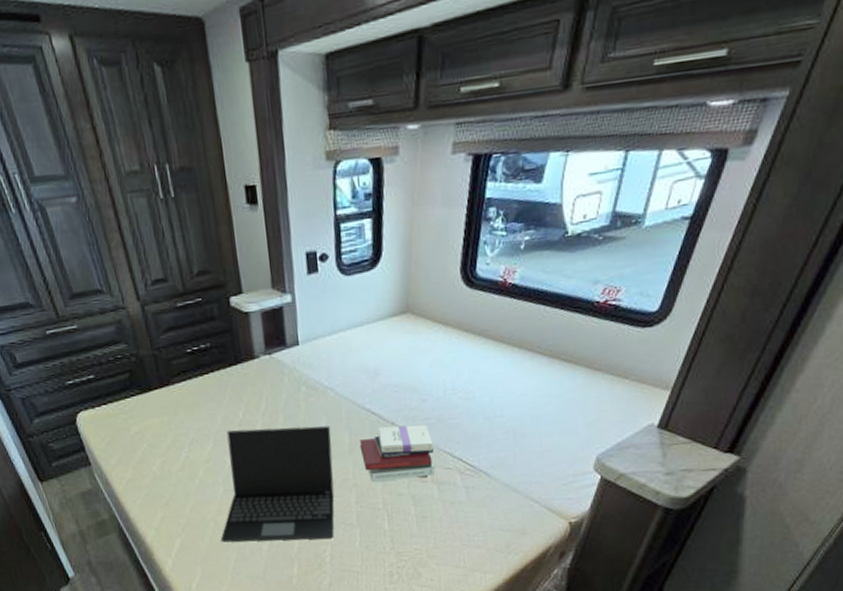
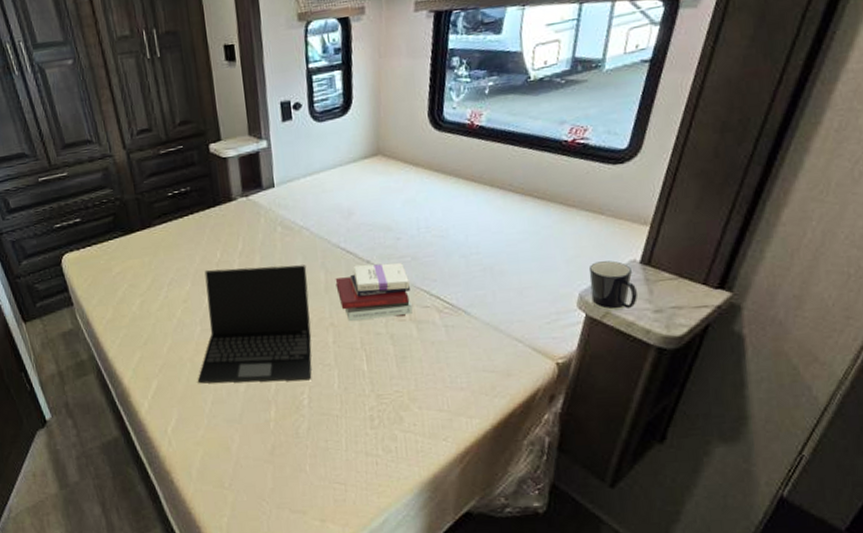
mug: none [608,424,651,474] -> present [588,260,638,311]

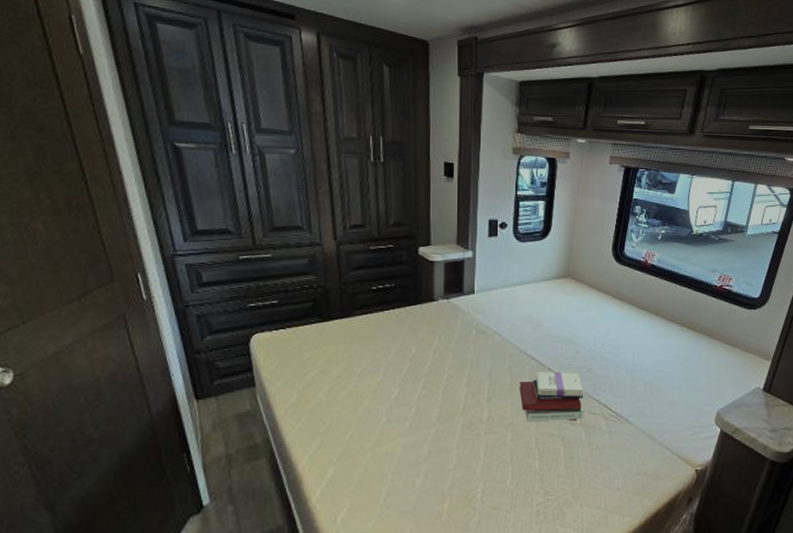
laptop: present [197,265,312,384] -> none [375,363,495,476]
mug: present [588,260,638,311] -> none [725,386,759,428]

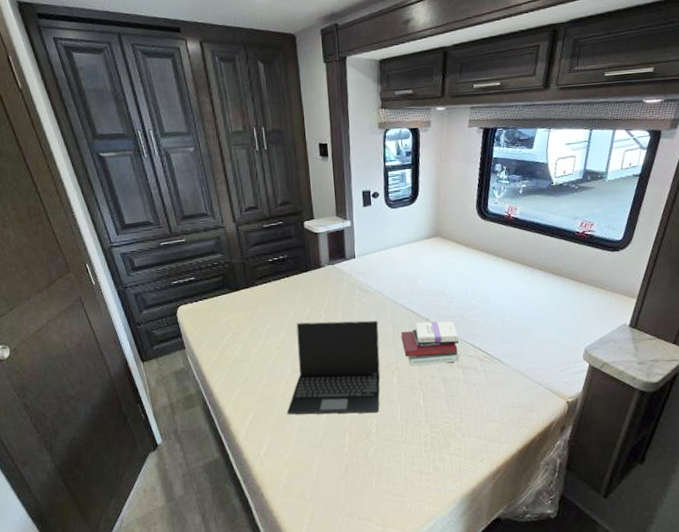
laptop: none [375,363,495,476] -> present [287,320,380,415]

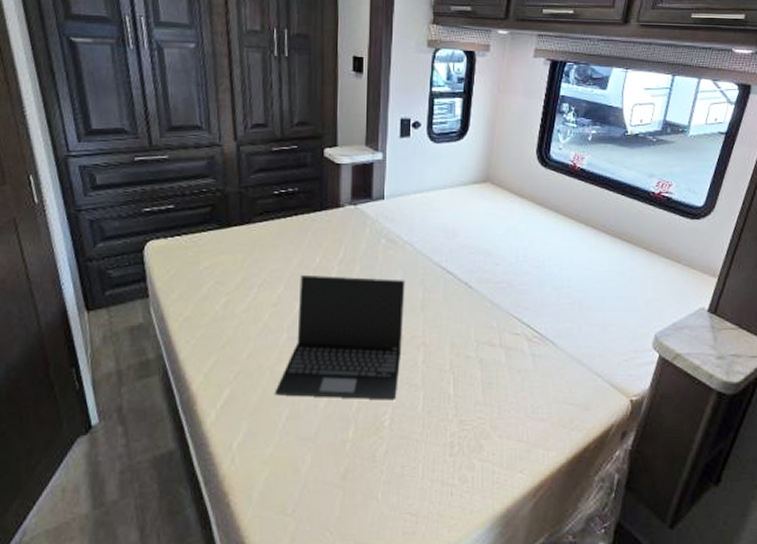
books: present [400,321,461,366] -> none [432,286,504,342]

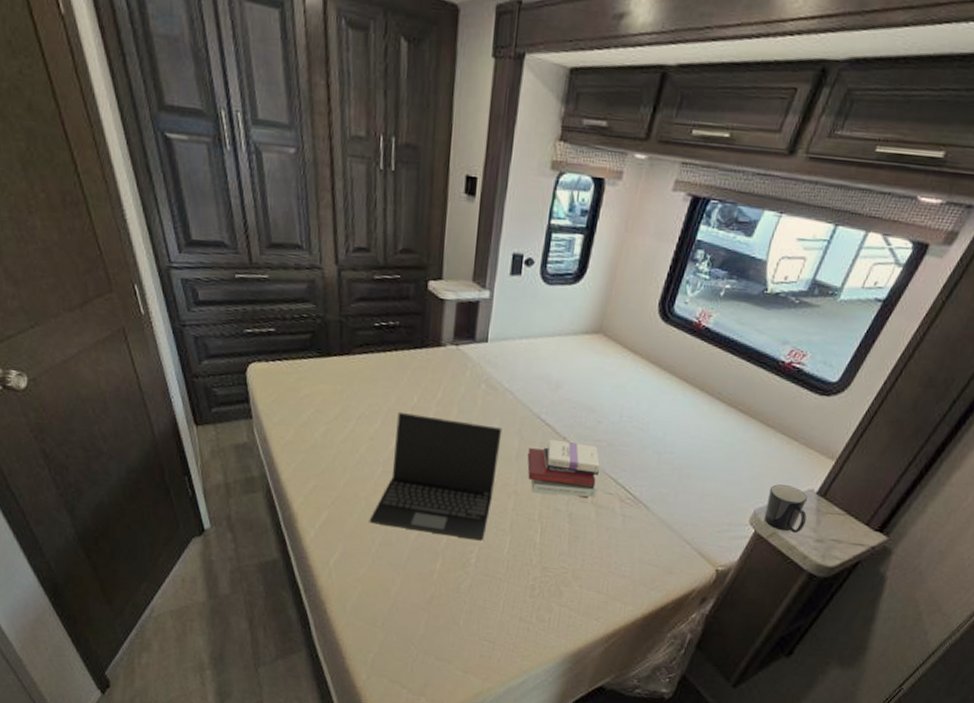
books: none [432,286,504,342] -> present [527,439,600,499]
mug: none [664,306,704,354] -> present [763,484,807,533]

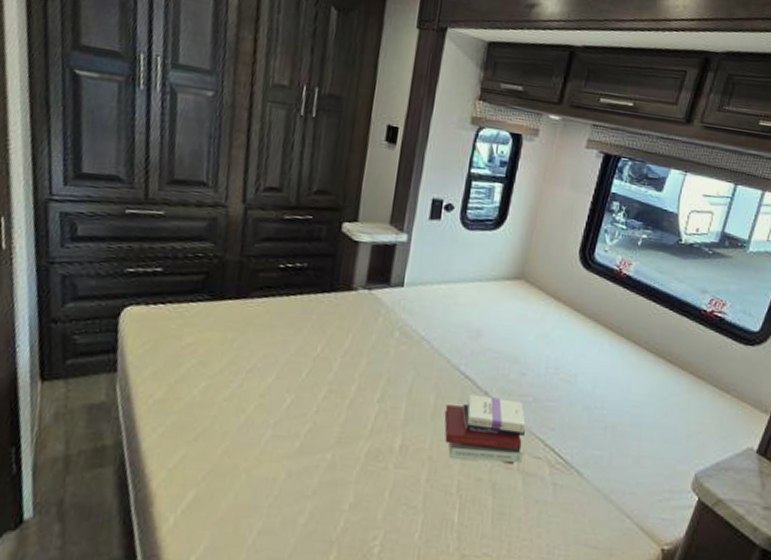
laptop: present [369,411,503,541] -> none [248,363,417,523]
mug: present [763,484,807,533] -> none [706,443,750,500]

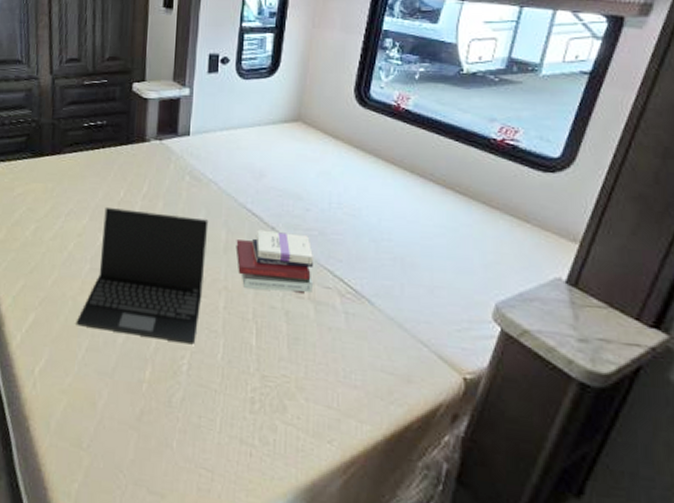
laptop: none [248,363,417,523] -> present [75,206,209,345]

